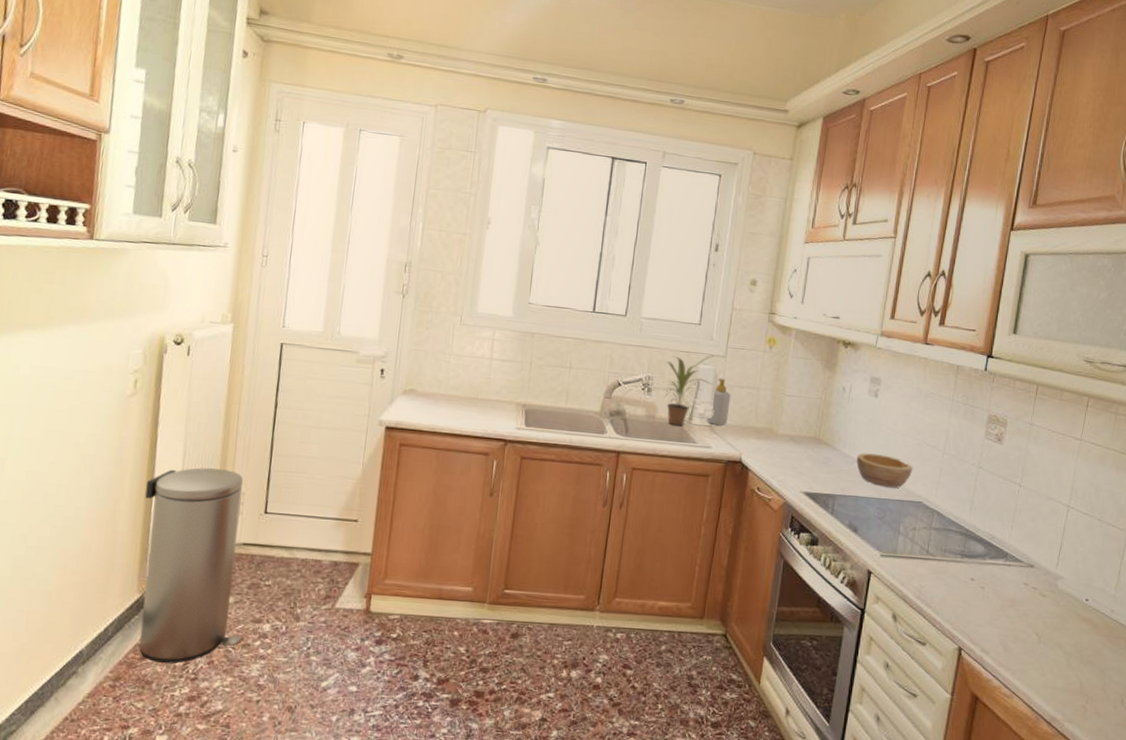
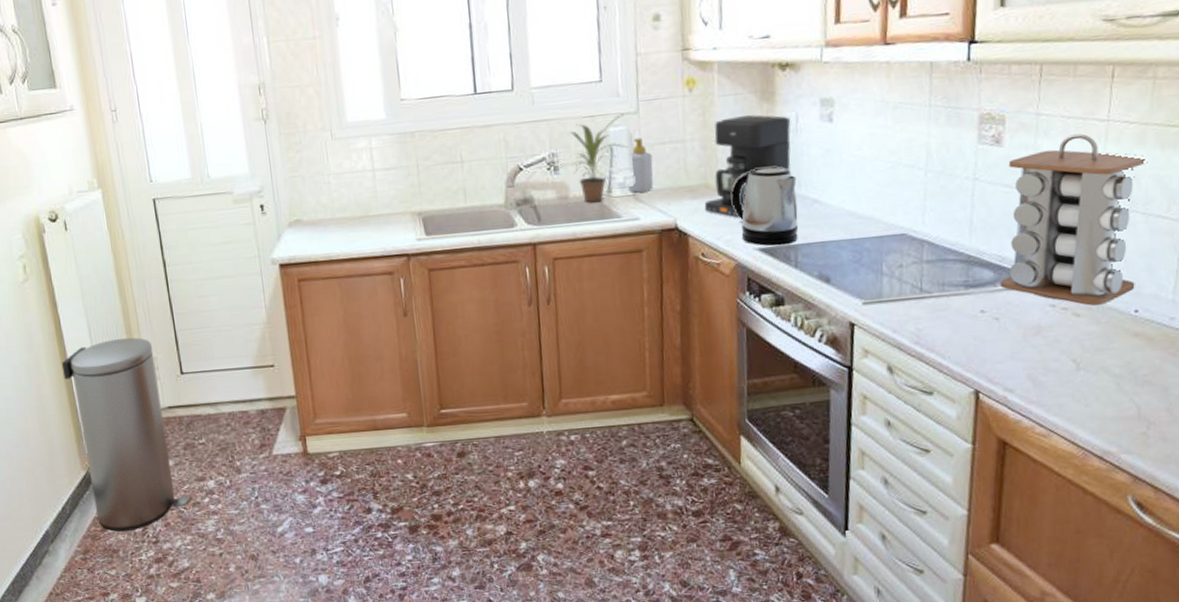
coffee maker: none [766,376,845,464] -> present [704,114,791,219]
kettle: none [789,423,843,494] -> present [732,166,799,247]
bowl: present [856,453,913,489] -> none [817,187,890,226]
spice rack: none [988,445,1106,590] -> present [1000,133,1148,306]

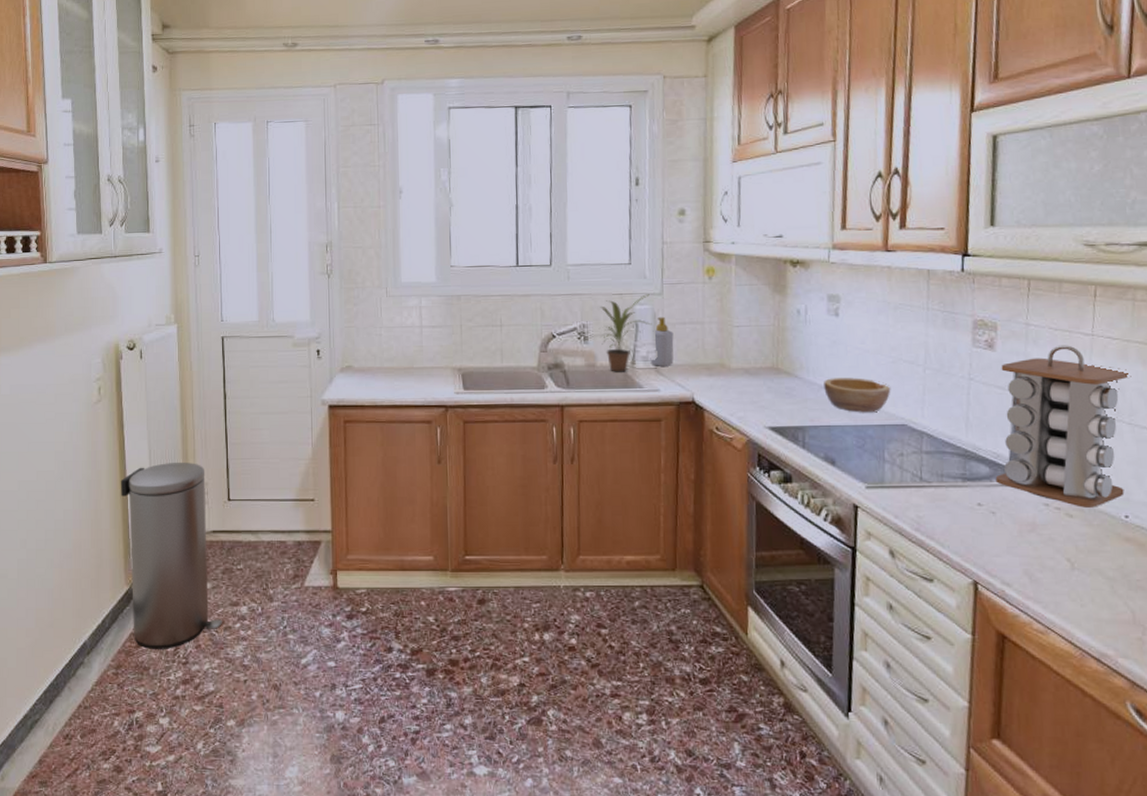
coffee maker: present [704,114,791,219] -> none [719,304,800,398]
kettle: present [732,166,799,247] -> none [745,352,807,426]
bowl: none [817,187,890,226] -> present [824,377,891,413]

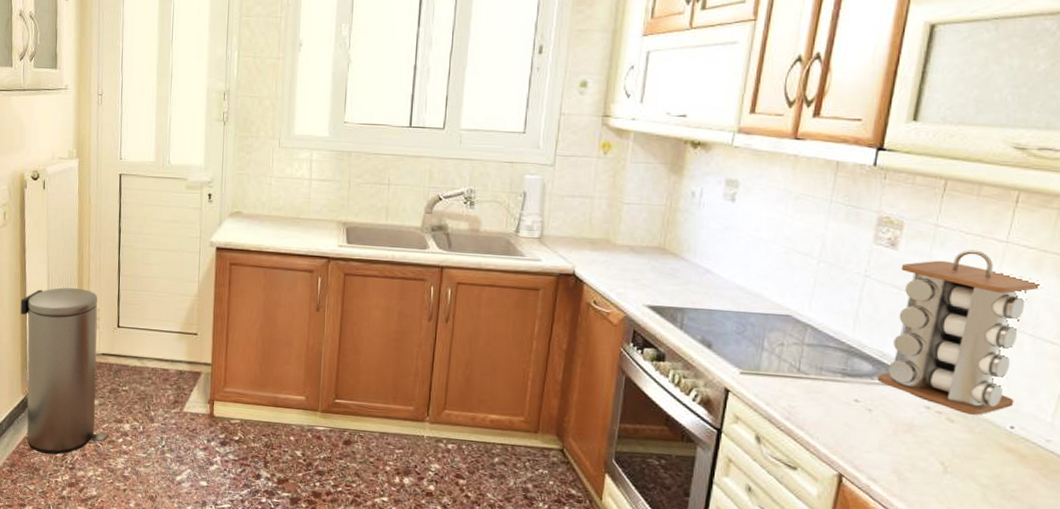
potted plant: present [600,294,652,372] -> none [487,164,541,240]
soap bottle: present [650,316,674,366] -> none [534,188,561,237]
bowl: present [824,377,891,413] -> none [710,263,780,301]

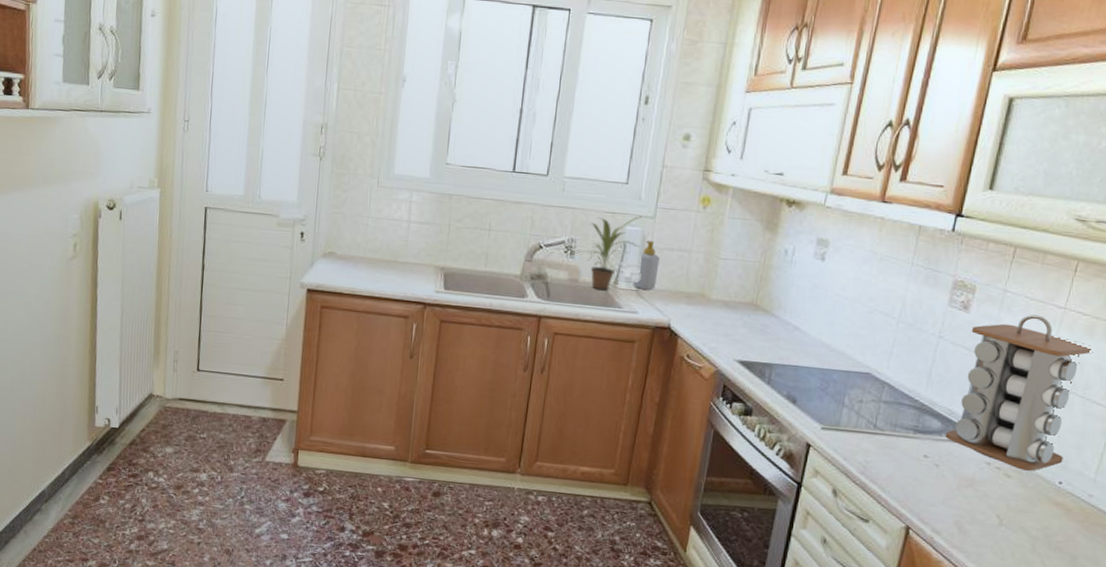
pedal bin: present [20,287,108,455] -> none [89,327,182,506]
potted plant: none [487,164,541,240] -> present [587,216,642,291]
soap bottle: none [534,188,561,237] -> present [632,240,660,290]

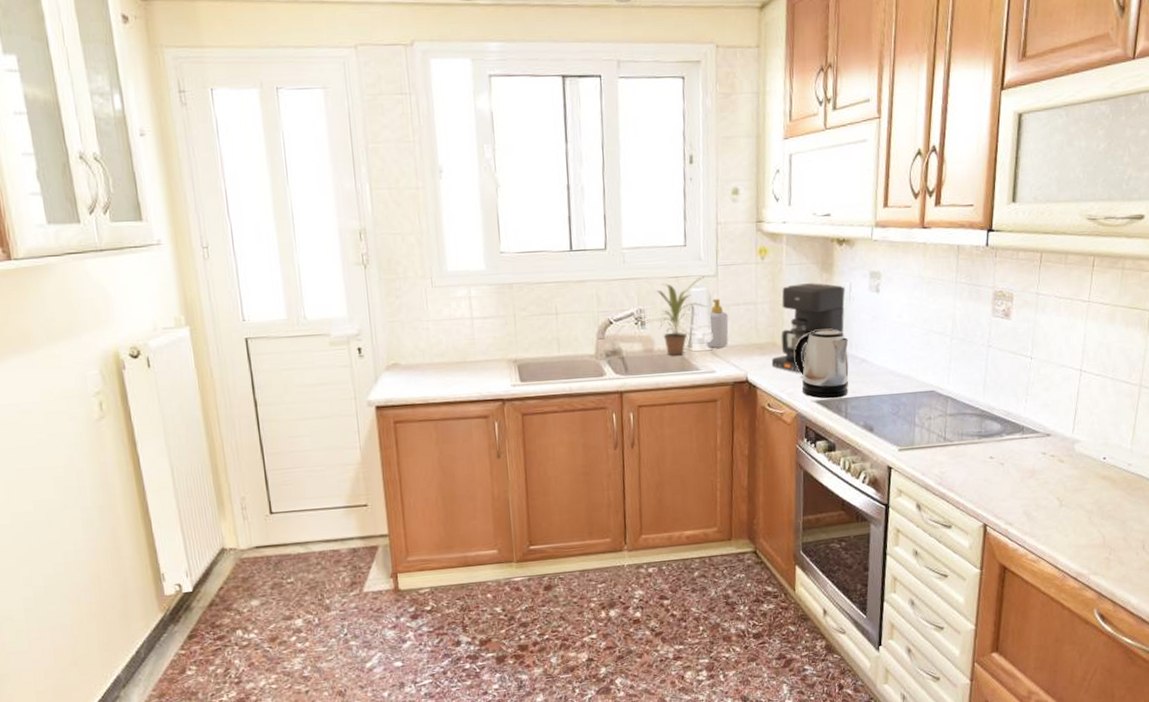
coffee maker: none [697,238,787,331] -> present [771,283,845,374]
kettle: none [723,288,784,363] -> present [795,328,849,399]
spice rack: present [945,314,1093,471] -> none [1005,311,1116,454]

